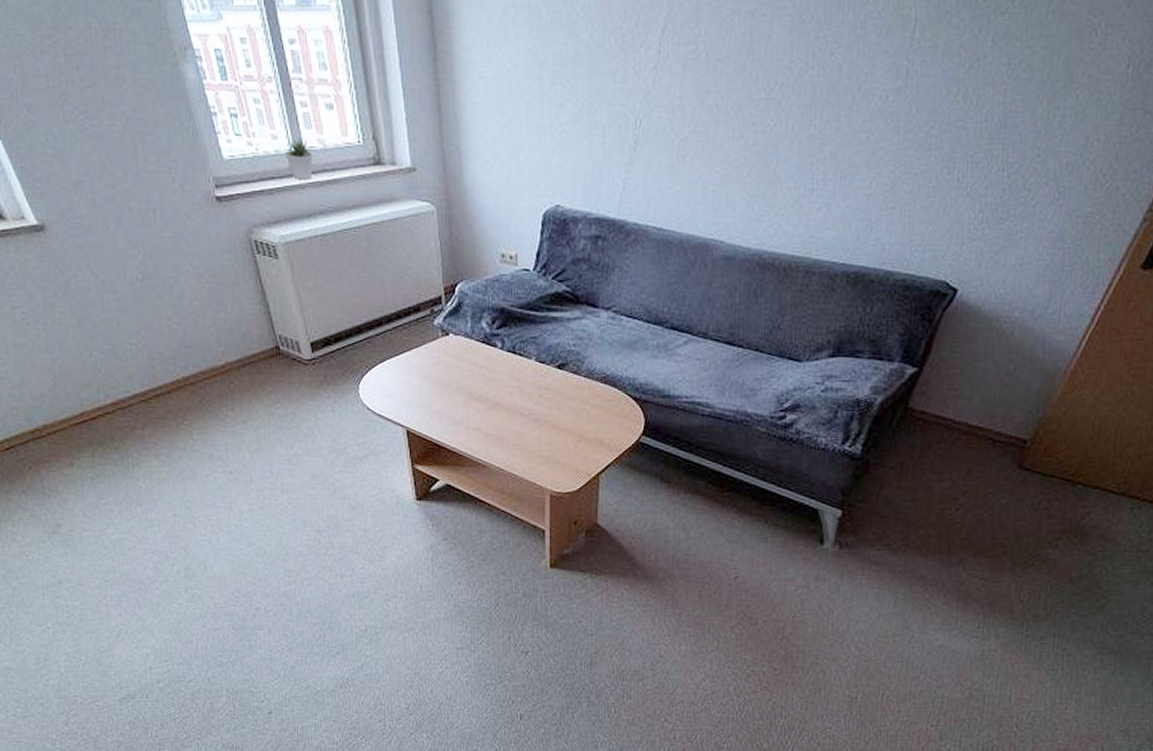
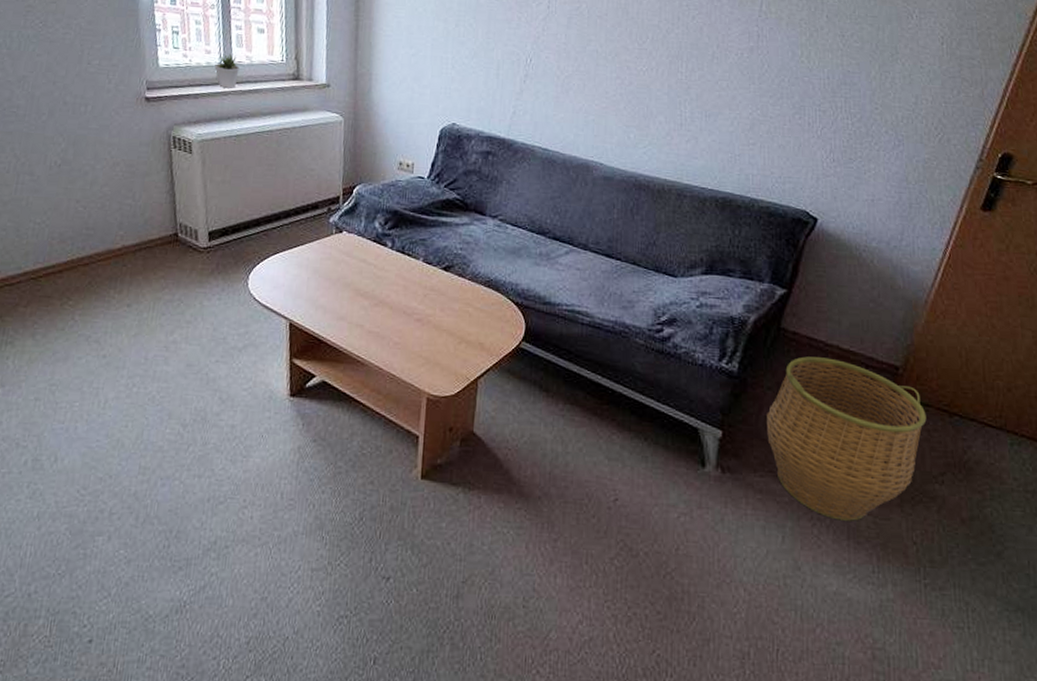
basket: none [886,435,1050,585] -> present [766,356,927,521]

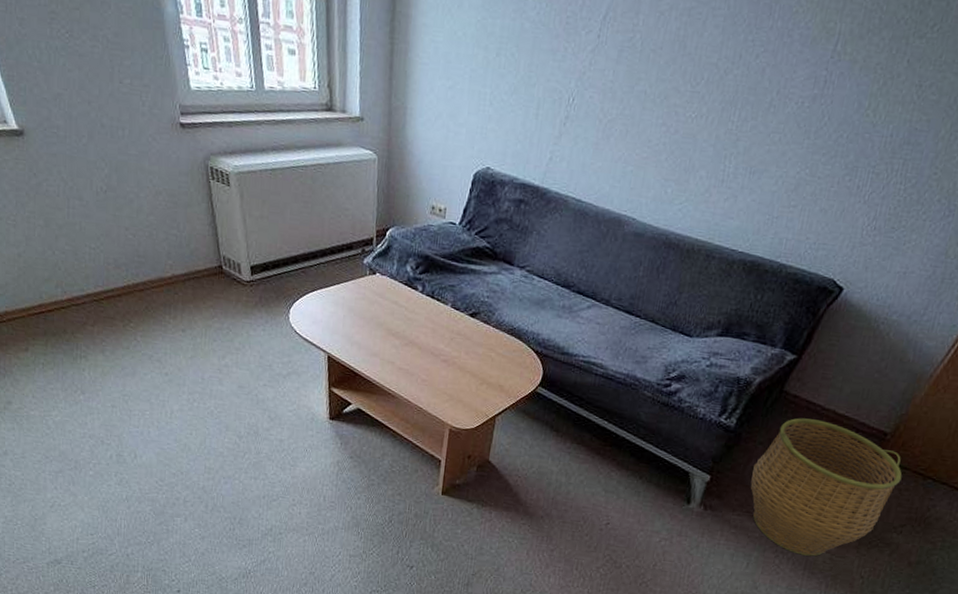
potted plant: present [214,54,240,88] -> none [246,78,272,117]

